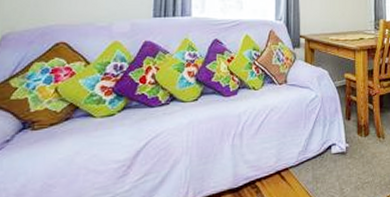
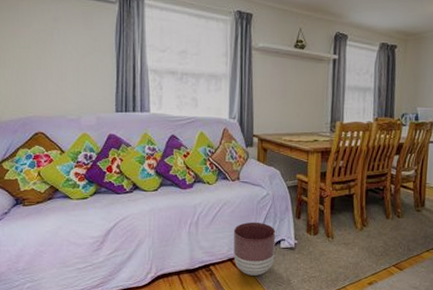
planter: none [281,127,326,189] -> present [233,222,276,276]

